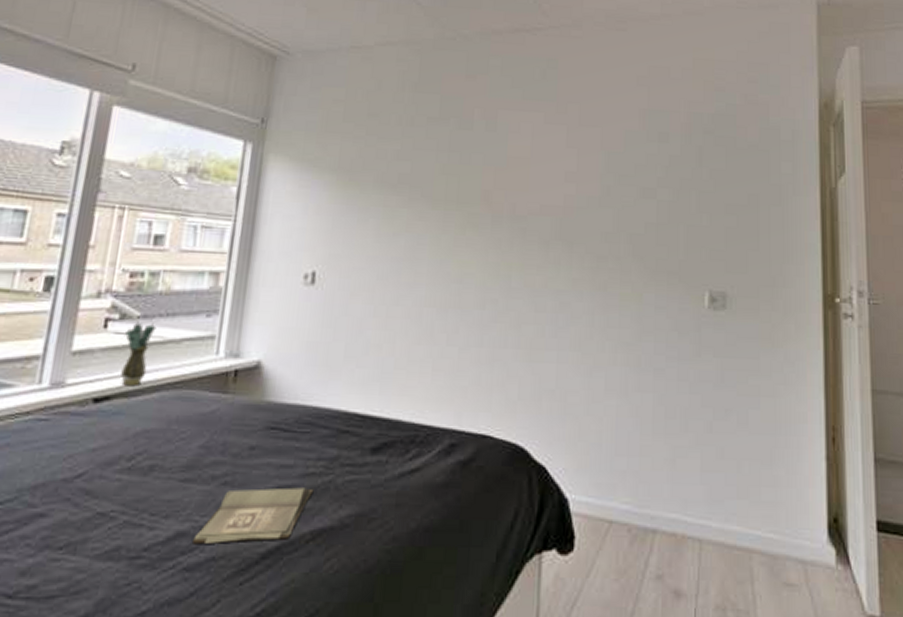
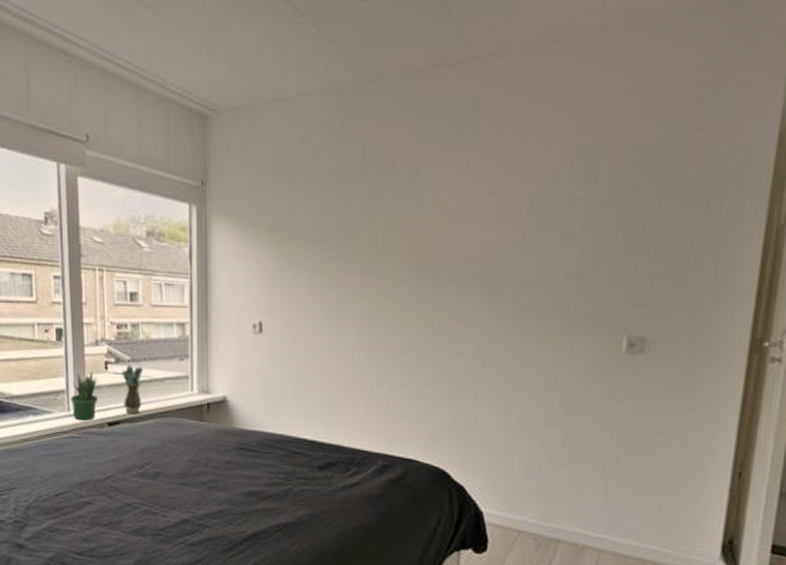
planter: none [44,329,91,396] -> present [70,370,98,420]
hardback book: present [193,487,314,545] -> none [194,492,277,530]

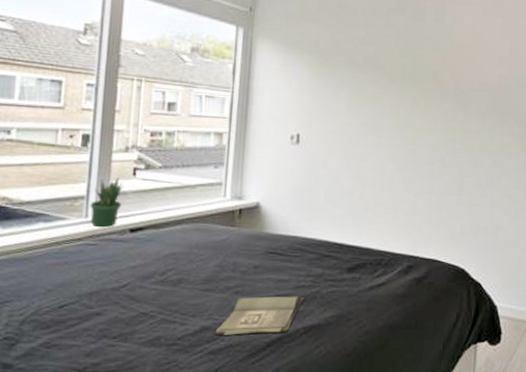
vase: present [122,363,144,414] -> none [150,170,175,220]
hardback book: none [194,492,277,530] -> present [215,296,305,336]

